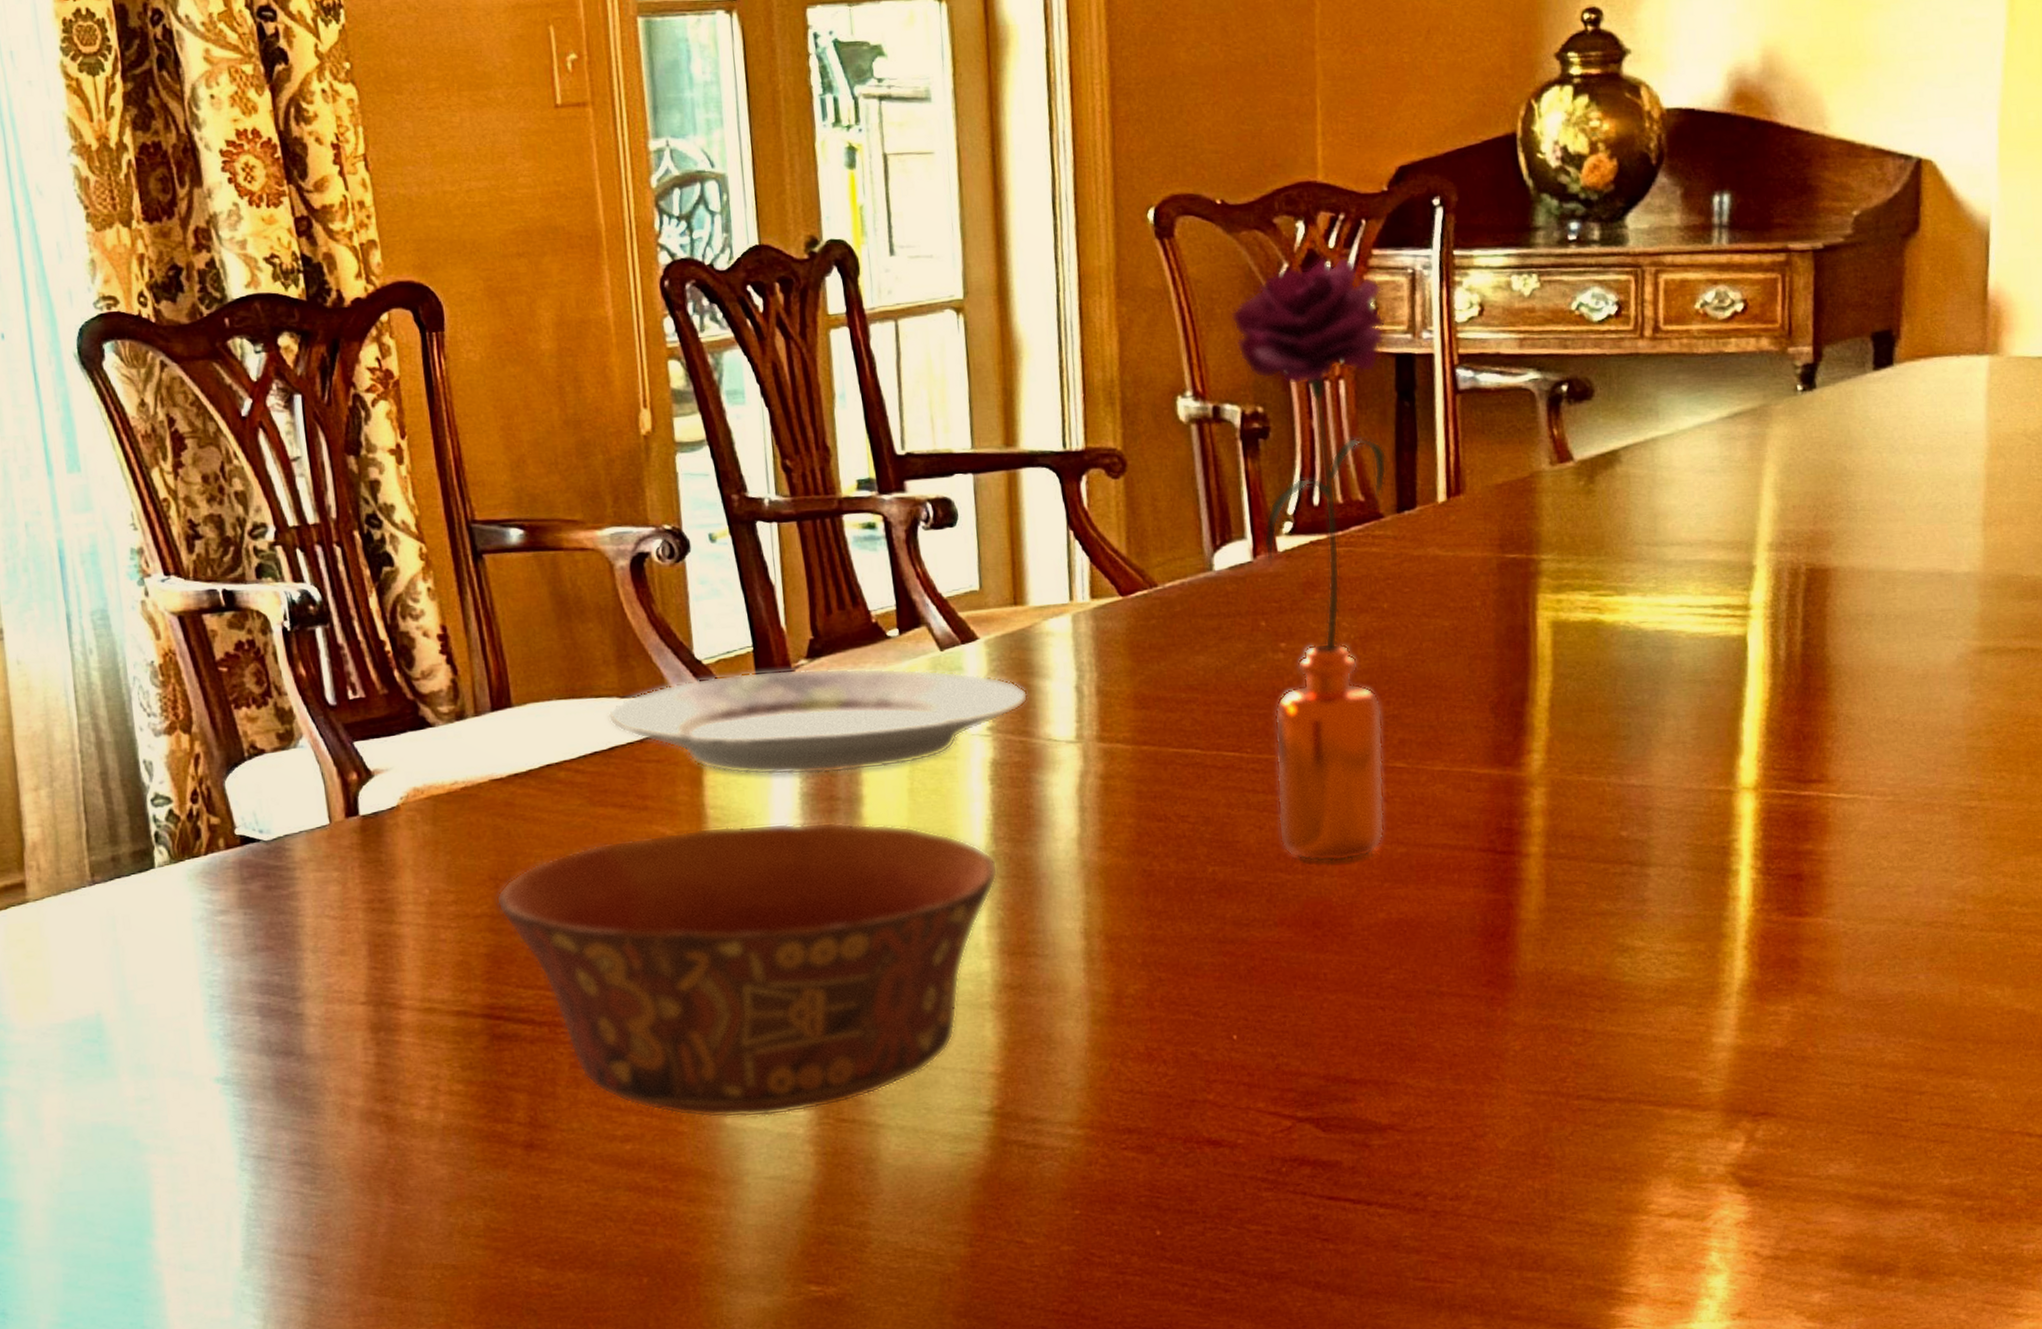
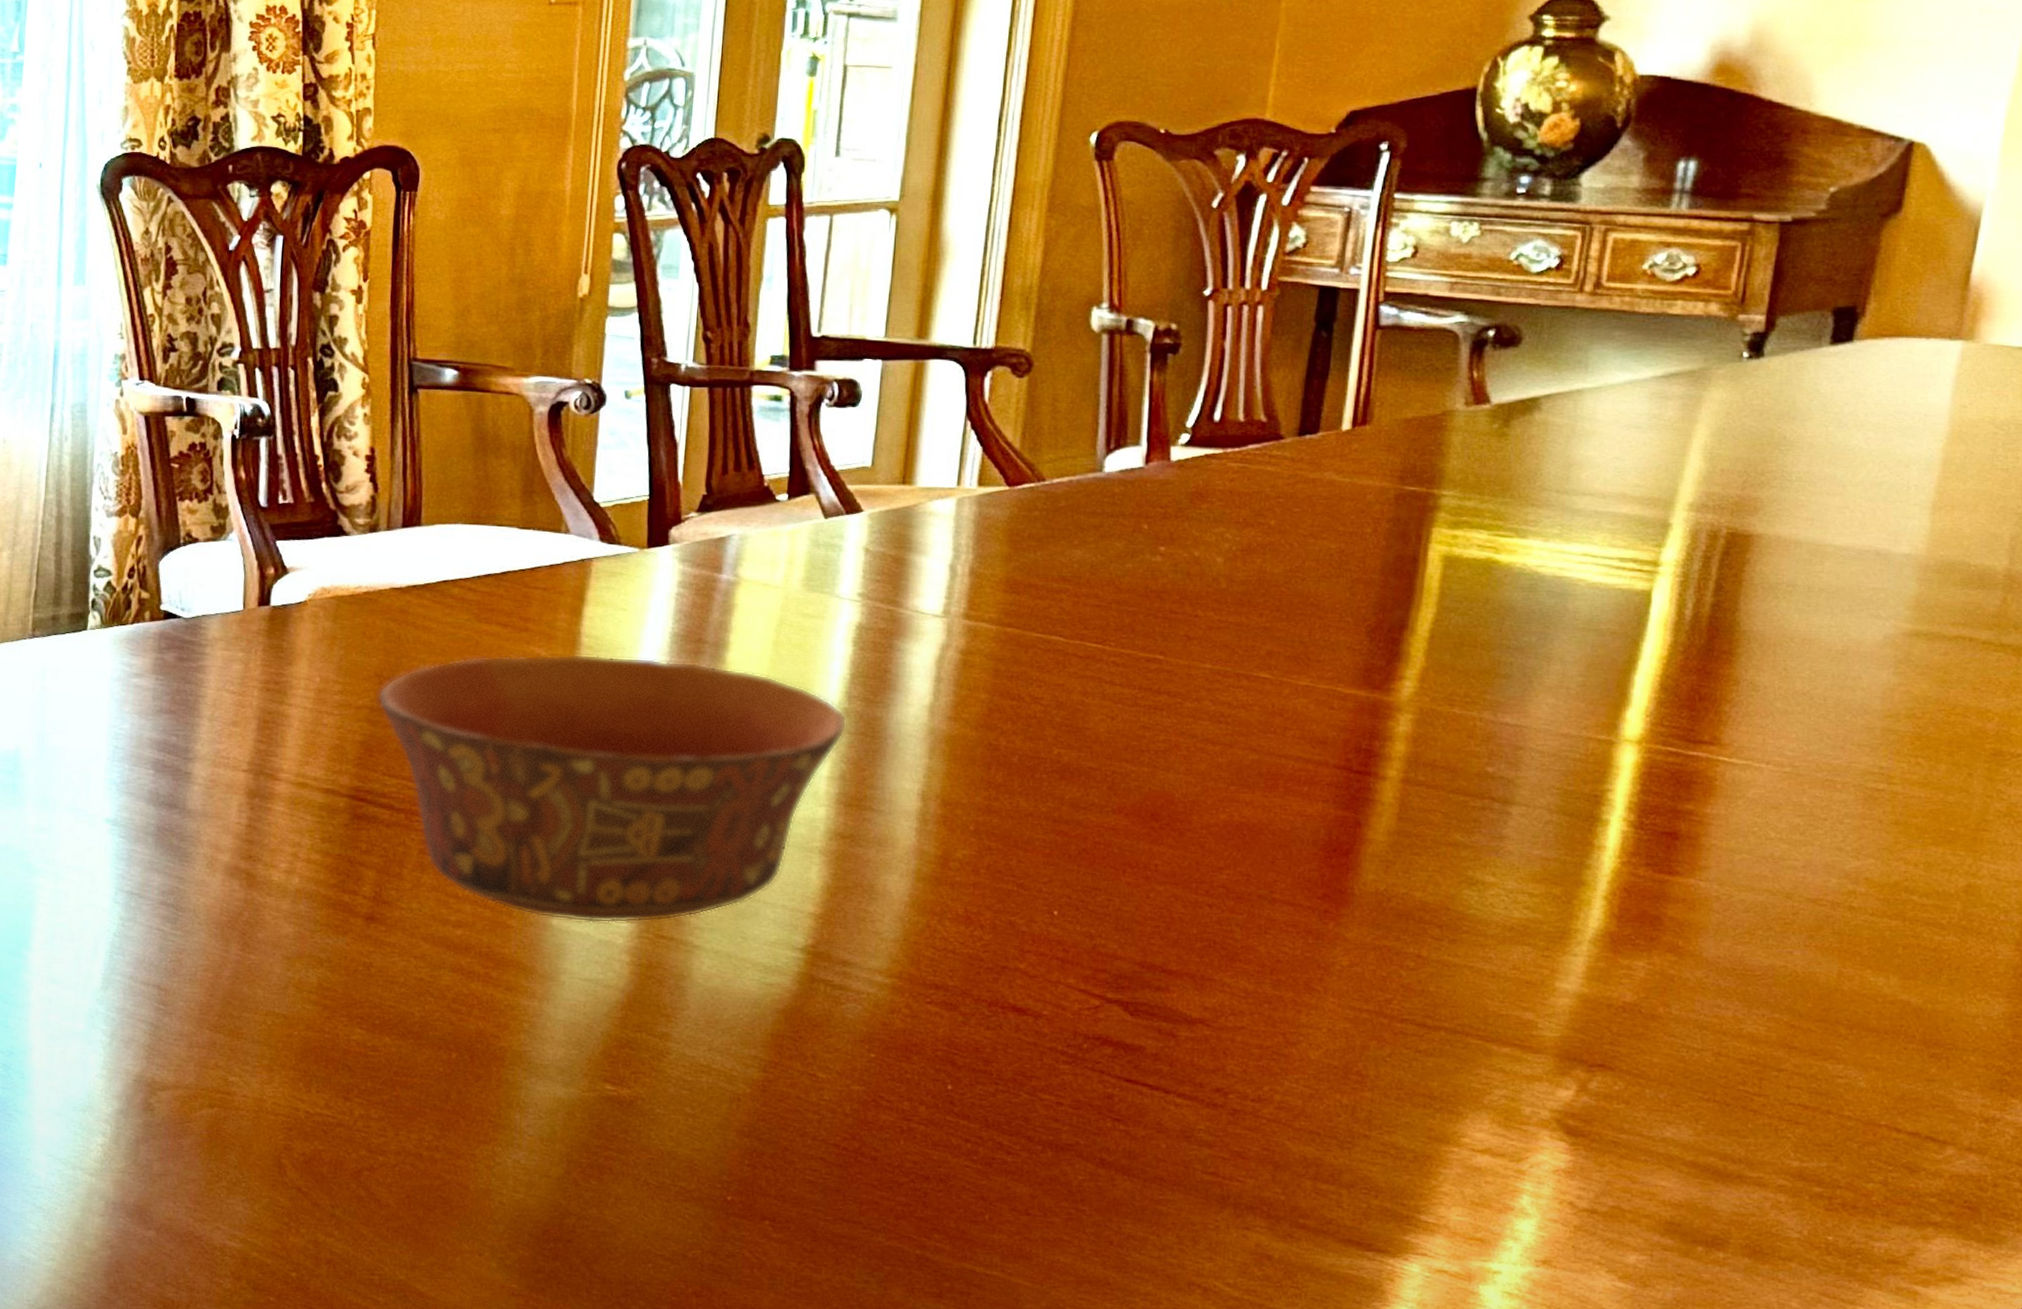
plate: present [608,667,1029,776] -> none [506,518,903,620]
flower: present [1230,256,1387,862] -> none [1130,189,1316,760]

